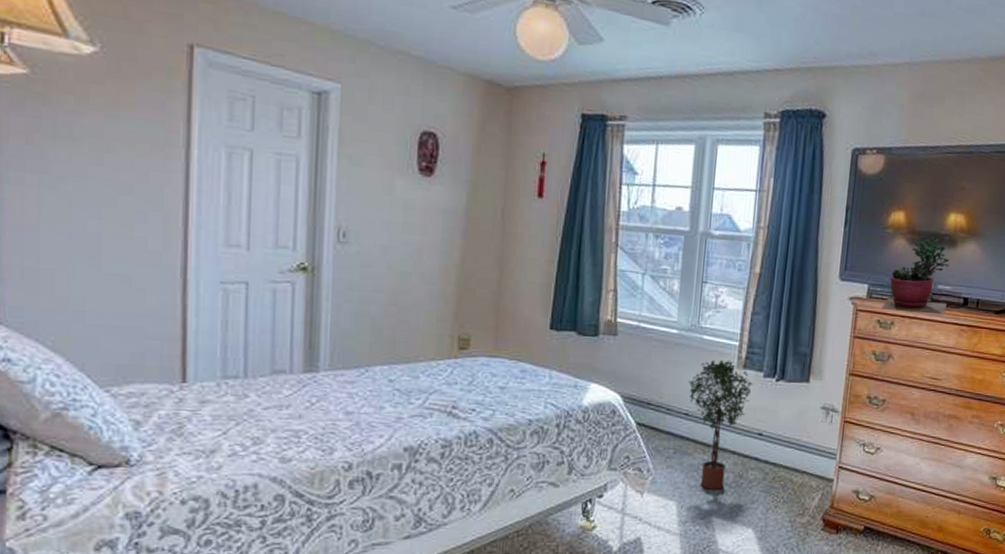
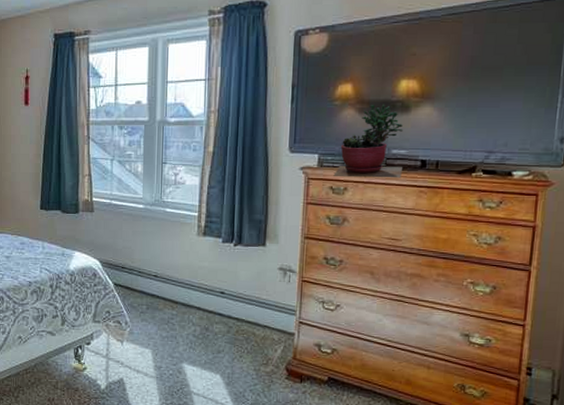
potted tree: present [687,359,754,490] -> none [154,228,214,340]

